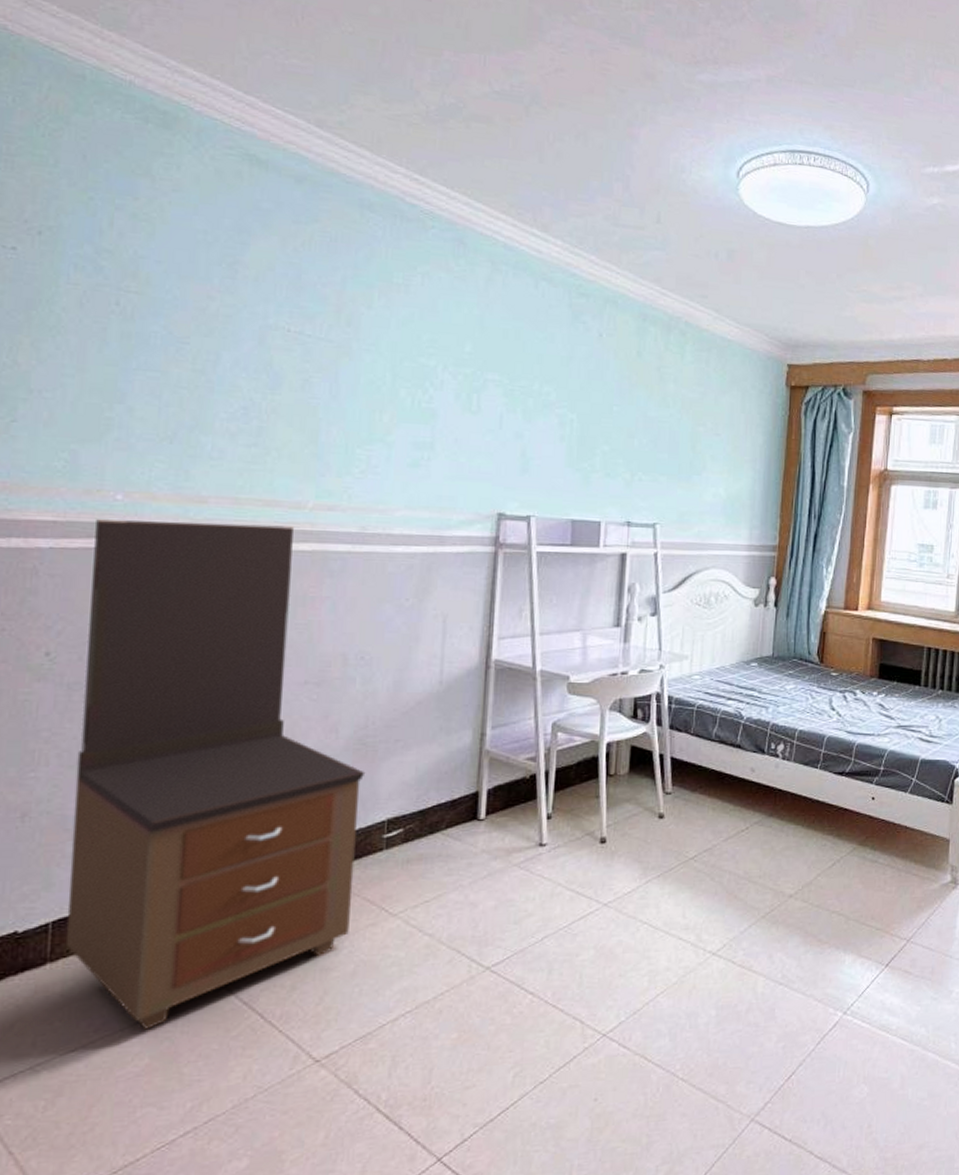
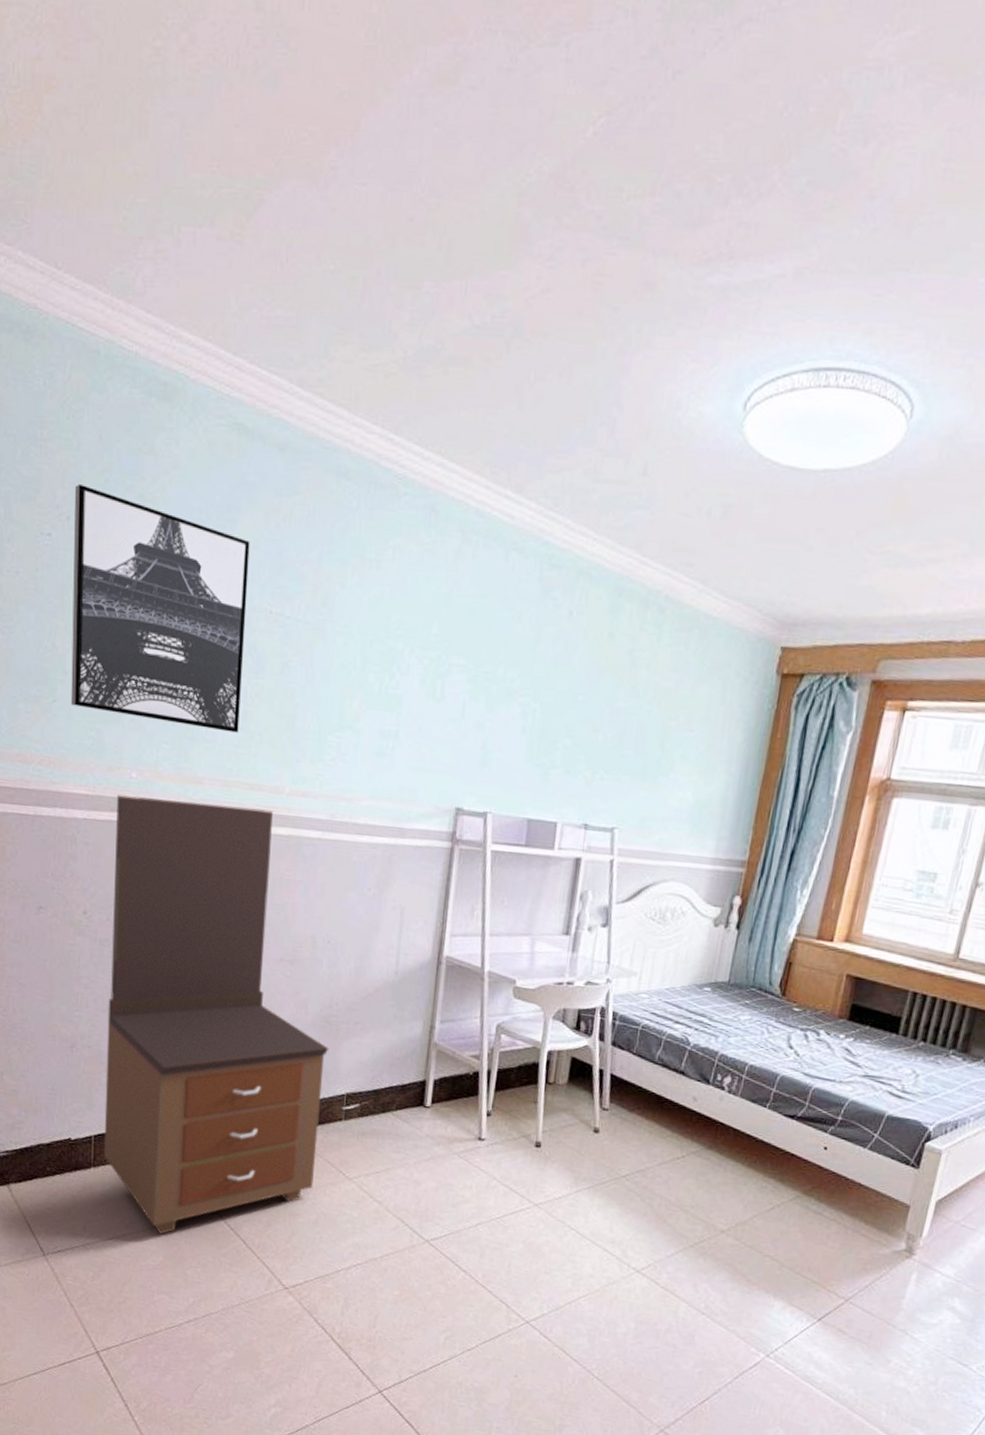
wall art: none [36,199,264,449] -> present [70,483,250,733]

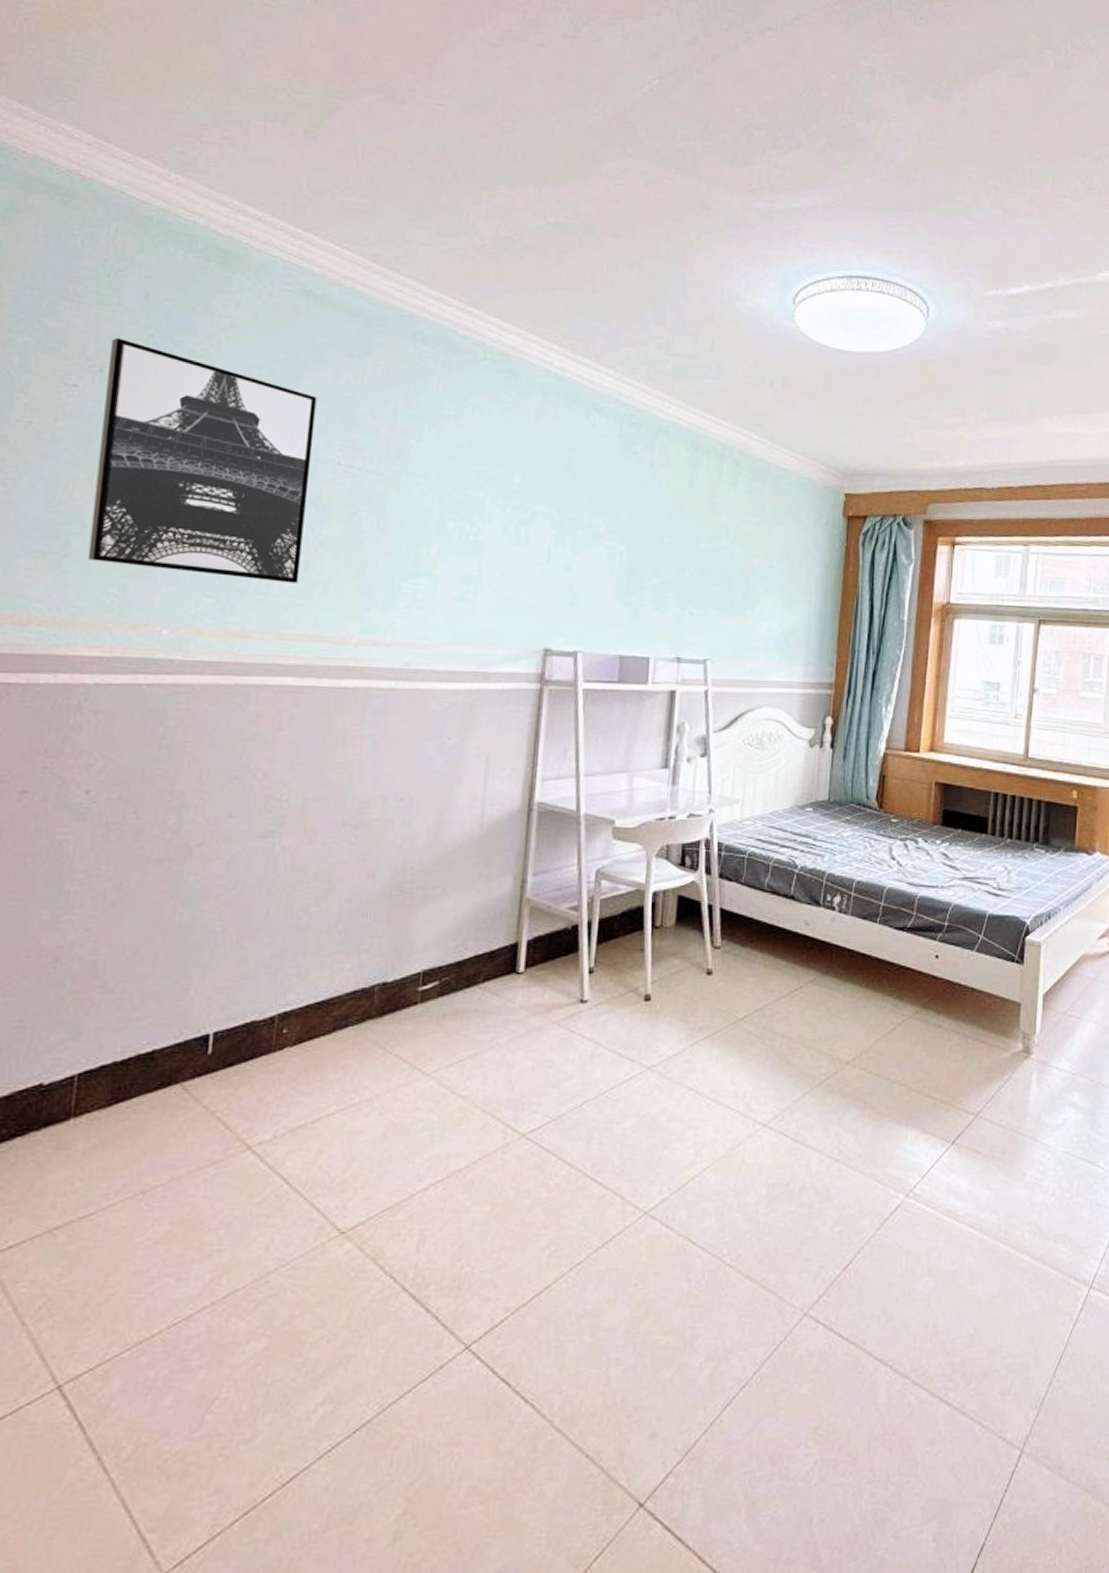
dresser: present [104,795,329,1234] -> none [91,655,402,1193]

